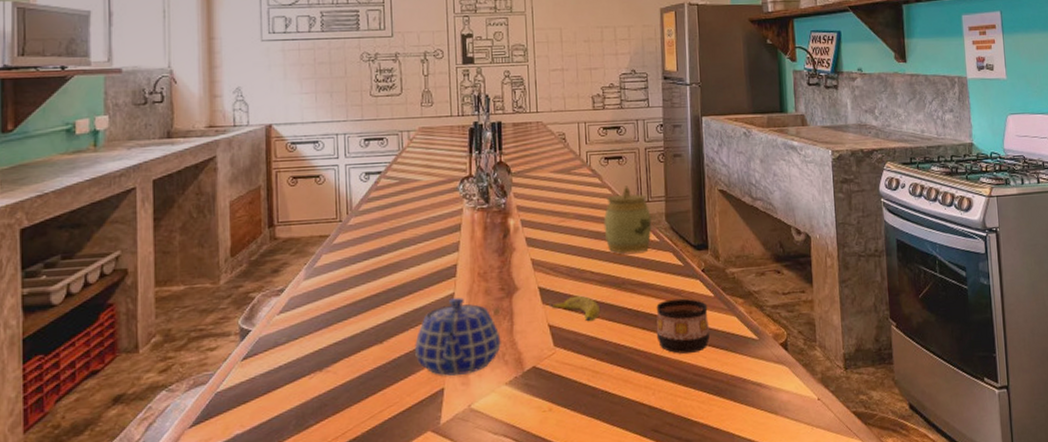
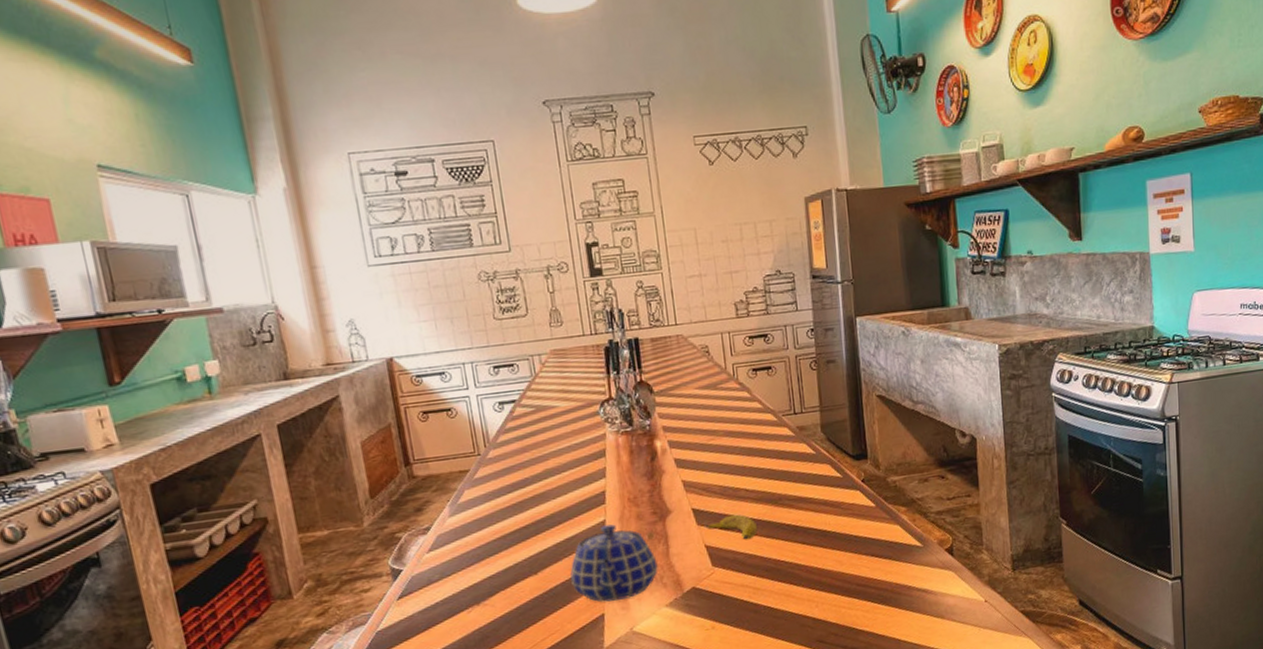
jar: present [603,185,652,253] -> none [755,397,807,469]
cup: present [656,298,710,355] -> none [815,510,872,566]

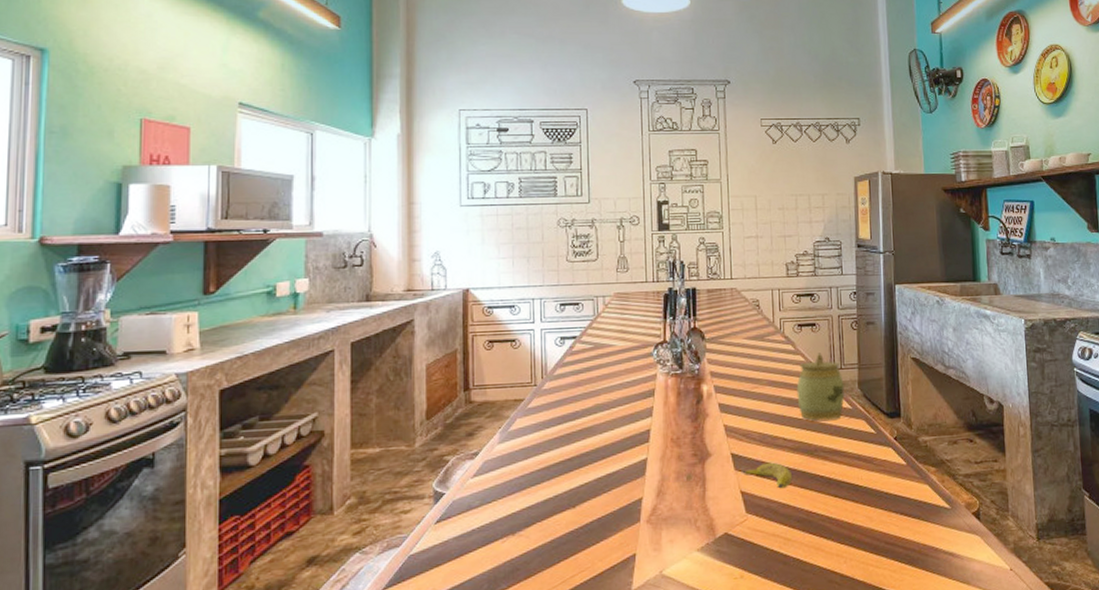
teapot: present [570,524,658,603] -> none [607,463,693,542]
jar: none [755,397,807,469] -> present [796,353,845,420]

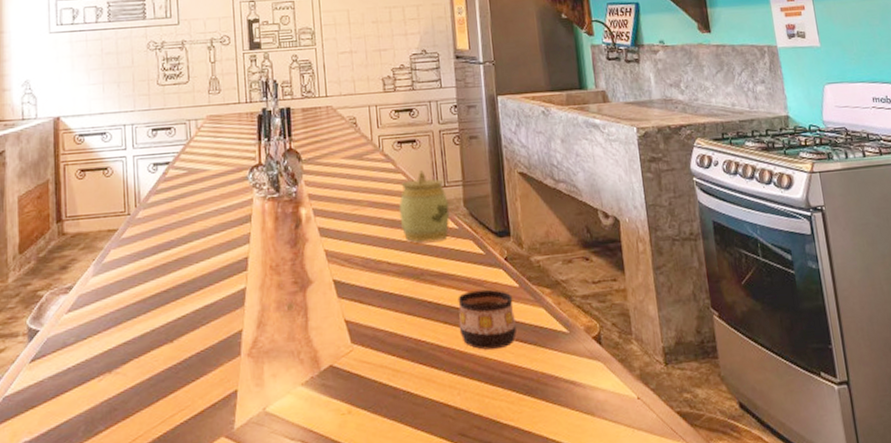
banana: present [742,462,793,489] -> none [345,288,399,317]
cup: none [848,466,902,523] -> present [458,289,517,350]

